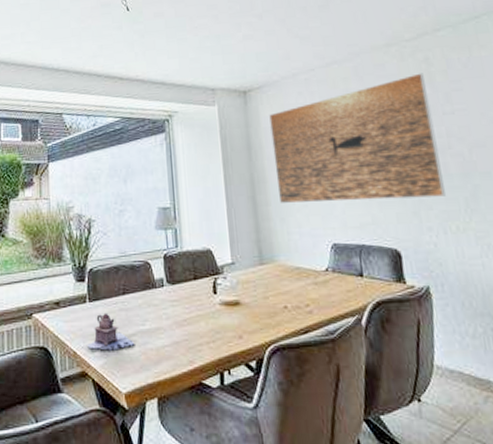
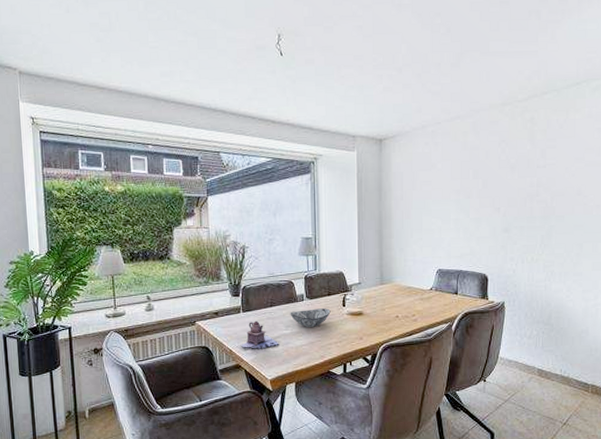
decorative bowl: none [147,296,199,322] -> present [290,308,331,327]
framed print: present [269,73,445,203] -> none [399,131,528,237]

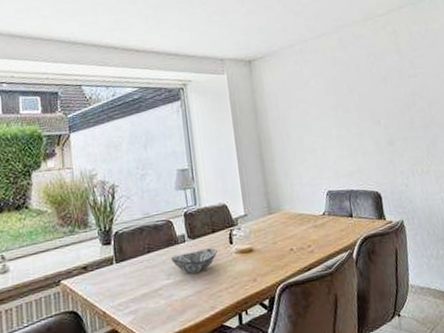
teapot: present [240,320,279,349] -> none [115,271,161,308]

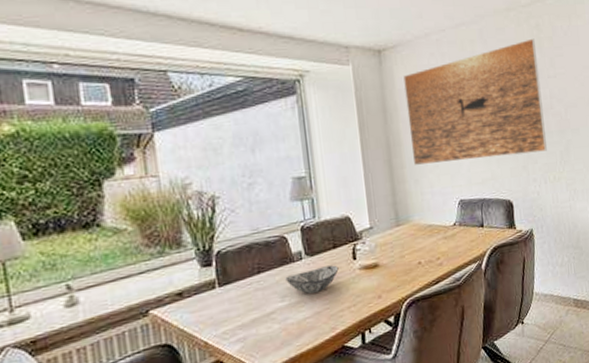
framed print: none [271,43,413,159] -> present [403,38,547,165]

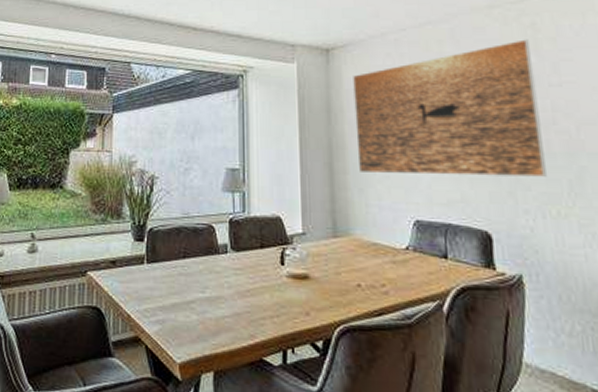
decorative bowl: present [285,265,339,294] -> none [209,265,264,291]

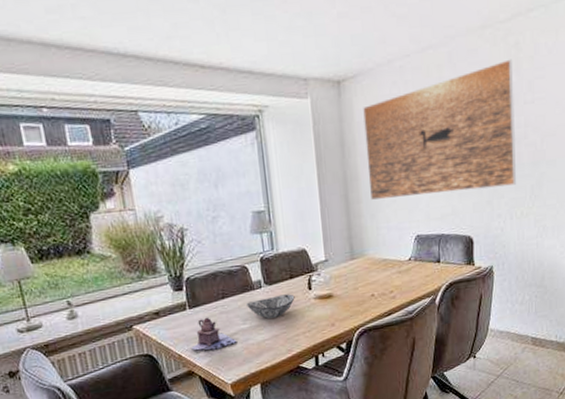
teapot: none [141,276,193,317] -> present [190,317,237,351]
decorative bowl: none [209,265,264,291] -> present [246,294,295,319]

